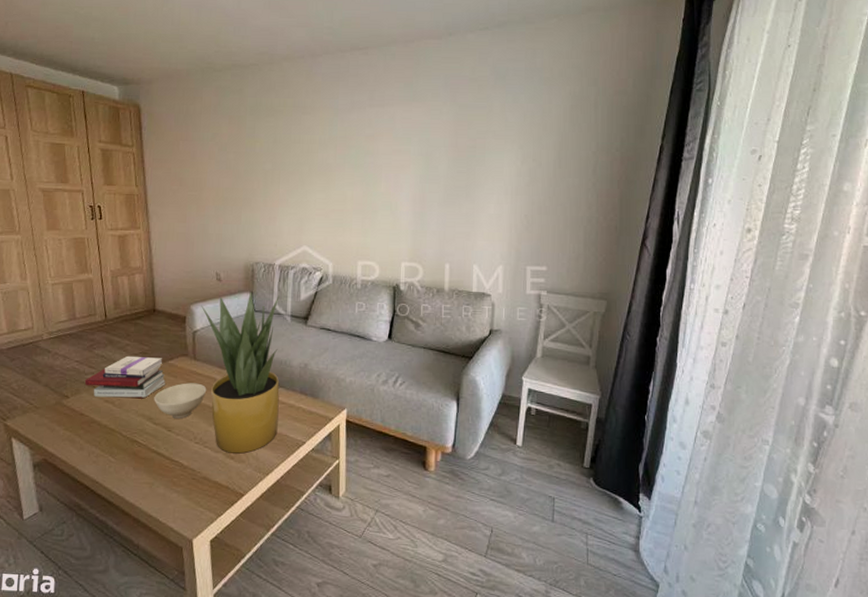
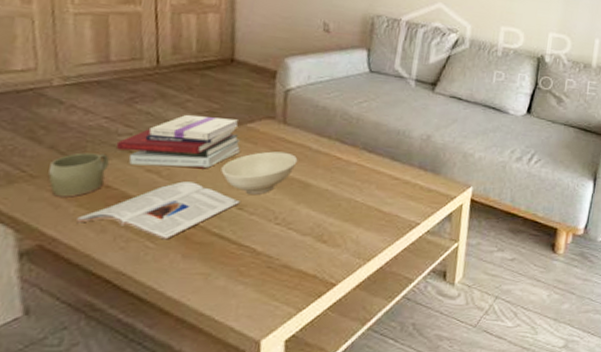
mug: none [46,389,81,423] -> present [48,152,110,198]
magazine: none [65,409,169,456] -> present [77,181,240,240]
planter: present [201,293,280,454] -> none [299,49,403,237]

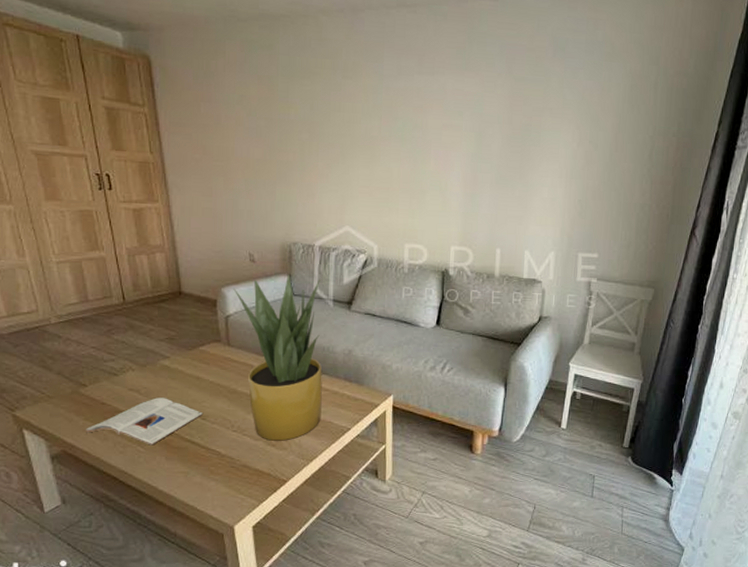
mug: present [48,152,110,198] -> none [60,377,101,413]
books: present [116,114,240,169] -> none [104,341,197,387]
bowl: present [221,151,298,194] -> none [185,370,243,407]
planter: none [299,49,403,237] -> present [233,275,322,441]

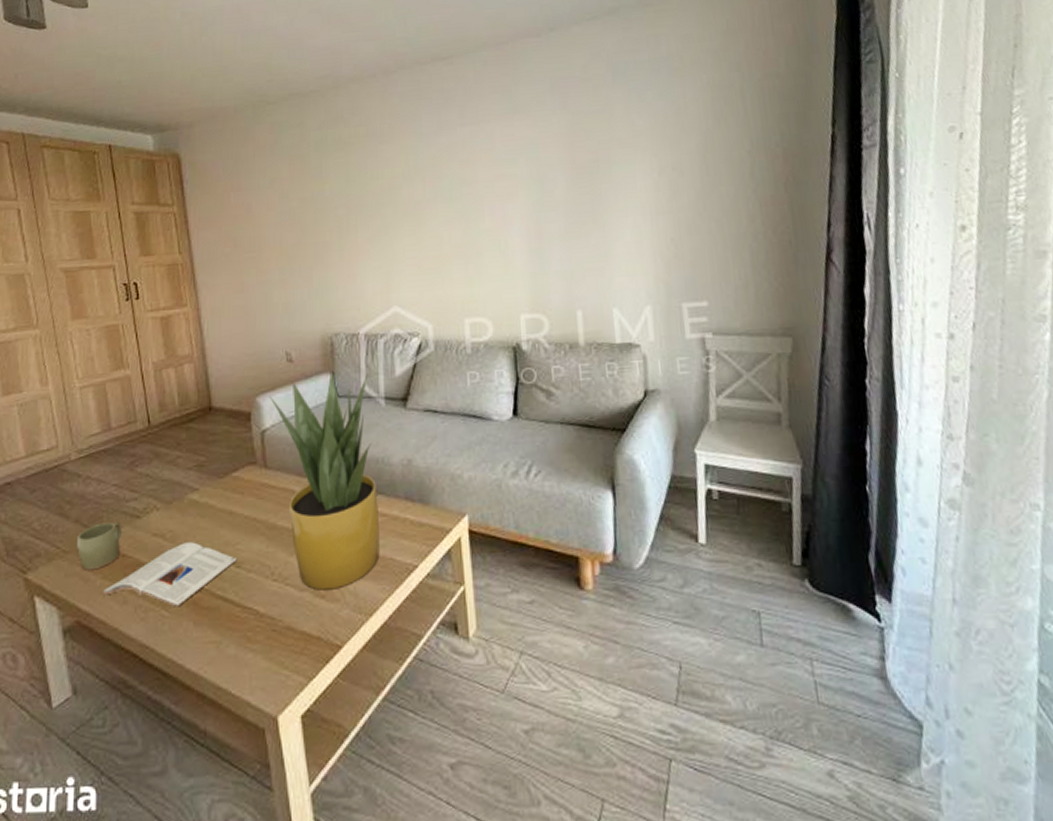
mug: none [60,377,101,413] -> present [77,522,122,571]

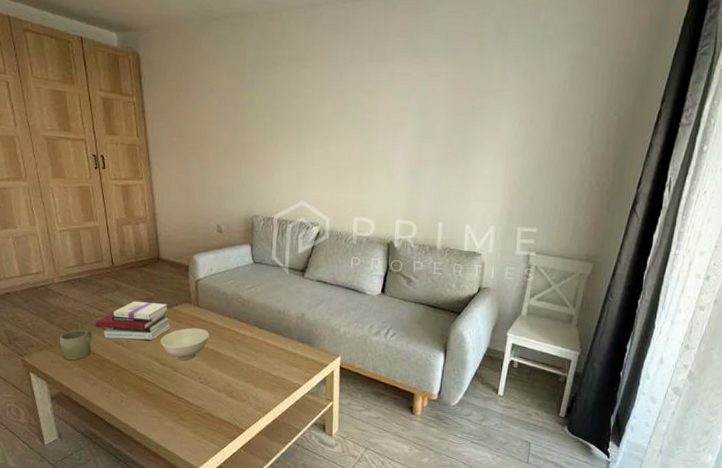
magazine: present [103,542,237,607] -> none [79,350,175,392]
books: none [125,470,229,530] -> present [95,301,171,341]
bowl: none [216,499,284,549] -> present [160,327,210,360]
planter: present [269,373,380,590] -> none [203,245,278,394]

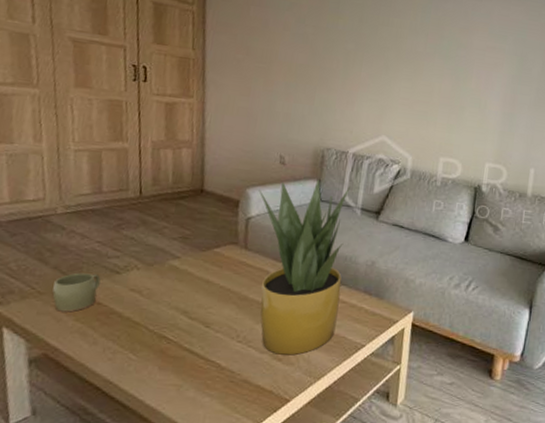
books: present [95,301,171,341] -> none [106,239,208,290]
bowl: present [160,327,210,360] -> none [191,274,257,314]
planter: none [203,245,278,394] -> present [259,180,350,356]

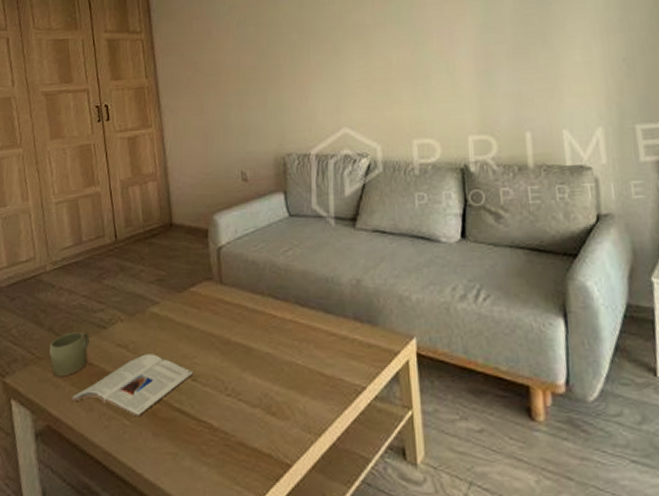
magazine: none [74,300,207,353] -> present [72,354,193,417]
planter: present [259,180,350,356] -> none [225,192,329,407]

